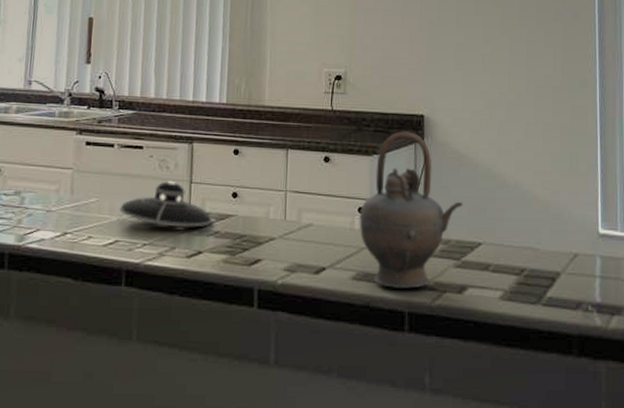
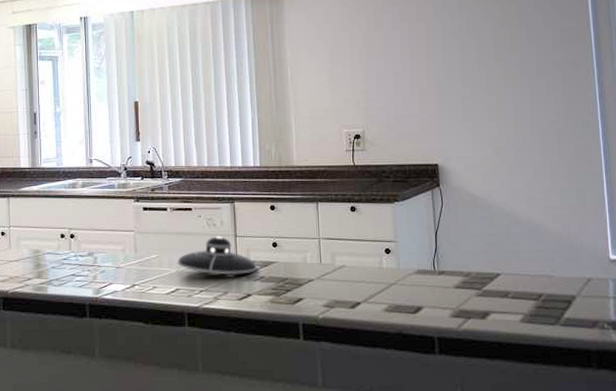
teapot: present [359,131,463,289] -> none [386,179,481,317]

